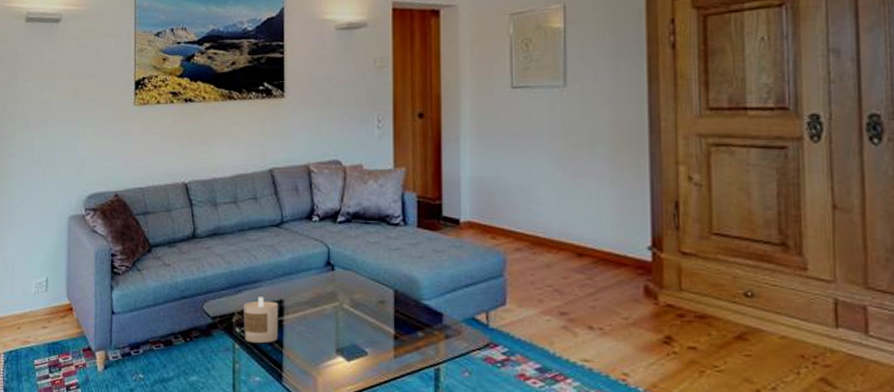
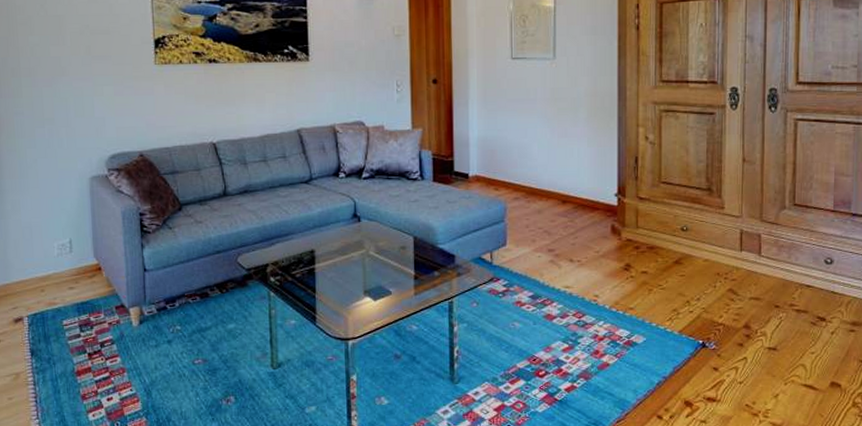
candle: present [244,296,279,344] -> none [277,248,311,291]

